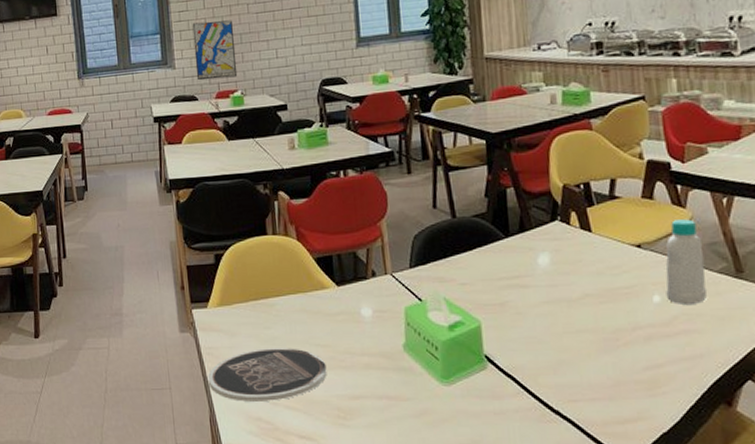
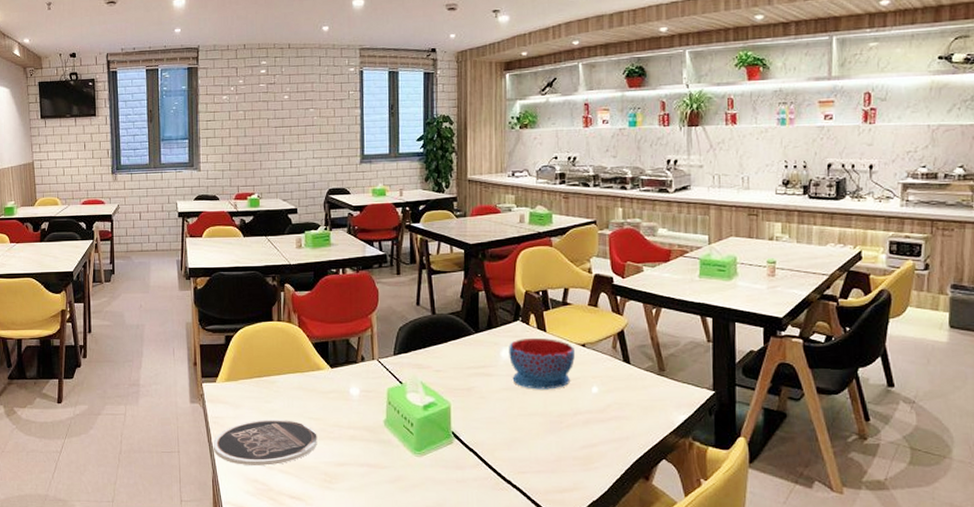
wall art: present [192,20,238,81] -> none [218,131,256,183]
bowl: none [547,239,629,301] -> present [509,337,575,390]
bottle: present [665,219,708,304] -> none [603,325,636,395]

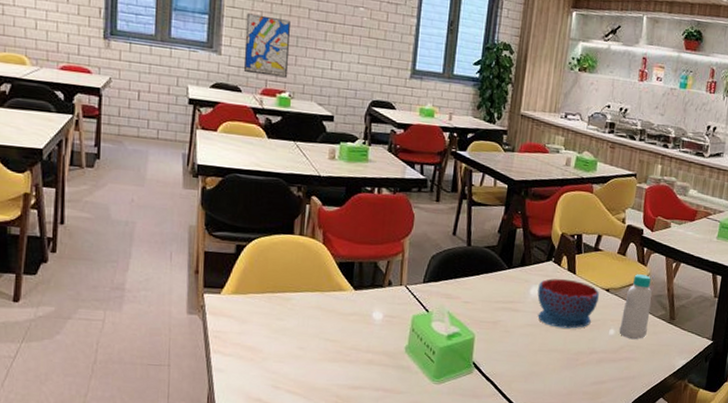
plate: present [213,420,317,466] -> none [211,337,332,385]
wall art: none [218,131,256,183] -> present [243,13,290,78]
bottle: none [603,325,636,395] -> present [619,274,653,339]

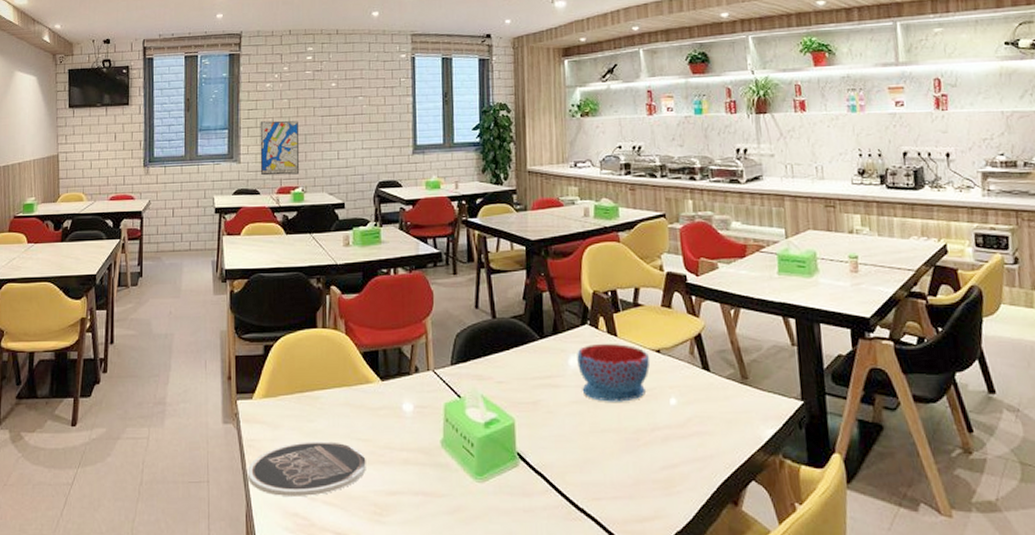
plate: none [211,337,332,385] -> present [247,442,366,496]
bottle: present [619,274,653,339] -> none [681,328,717,407]

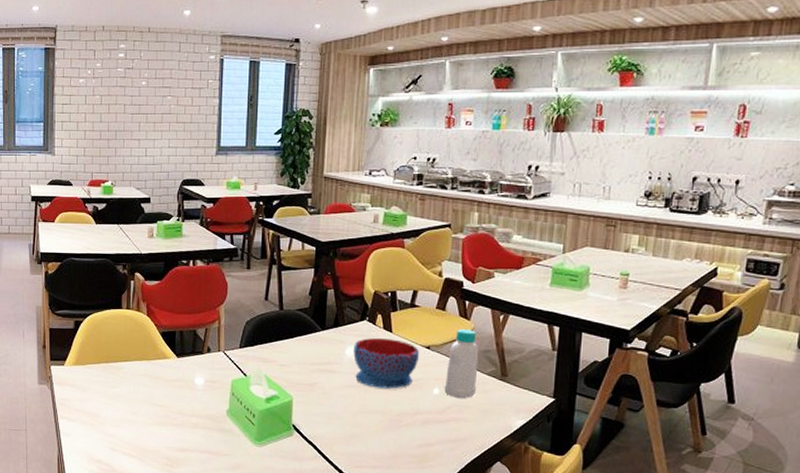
plate: present [247,442,366,496] -> none [59,403,161,448]
wall art: present [260,120,300,176] -> none [73,116,110,169]
bottle: none [681,328,717,407] -> present [444,329,479,398]

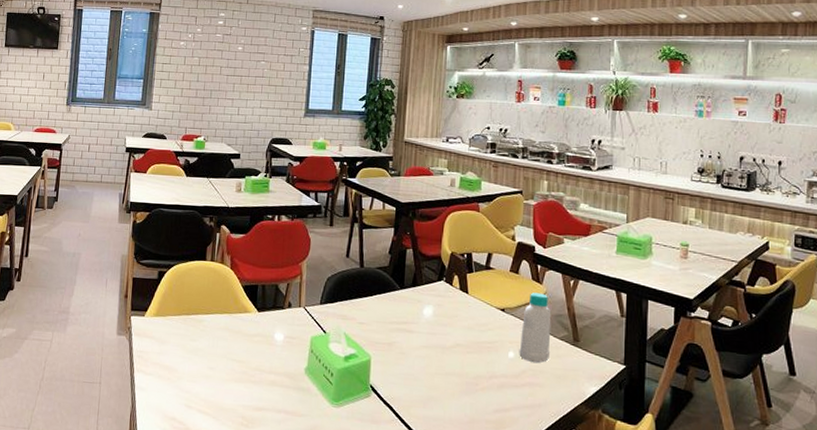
bowl: present [353,337,419,389] -> none [431,298,494,351]

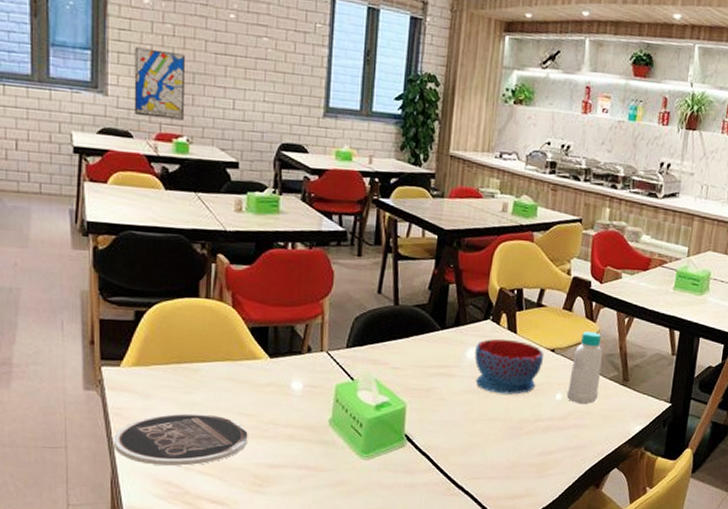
plate: none [134,357,239,405] -> present [113,413,248,466]
wall art: none [168,75,206,125] -> present [134,47,185,121]
bowl: none [431,298,494,351] -> present [475,338,543,394]

